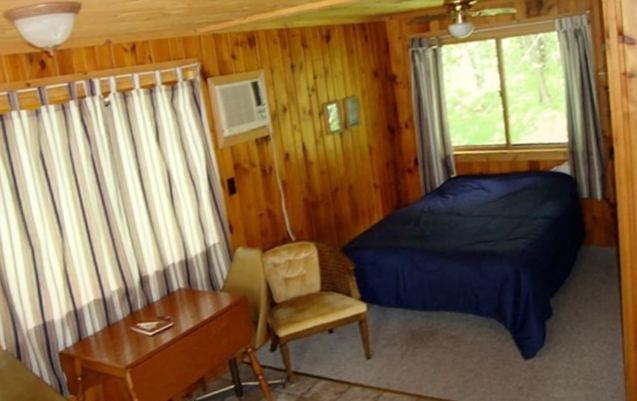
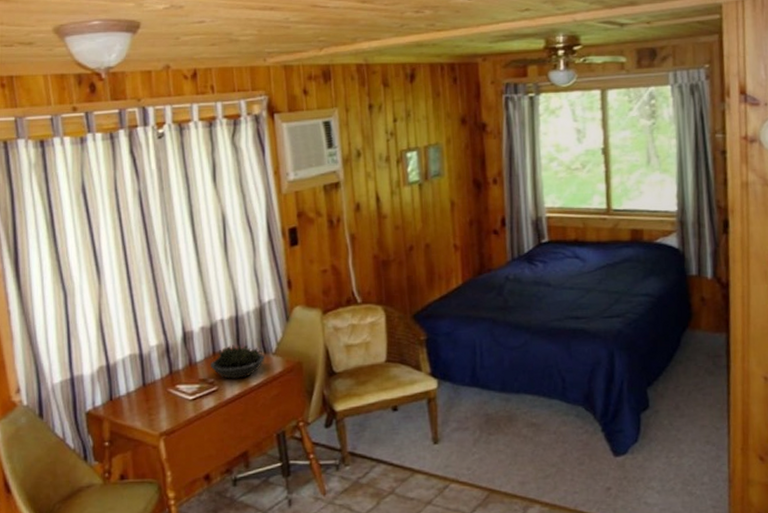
succulent plant: none [165,284,214,315] -> present [210,345,265,379]

